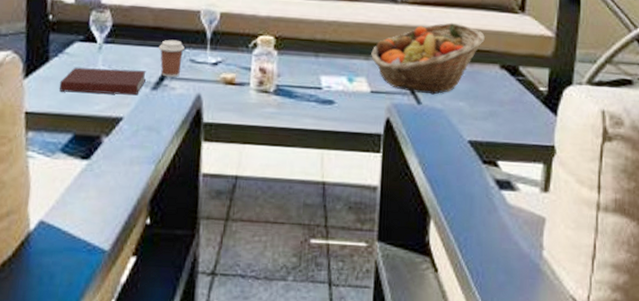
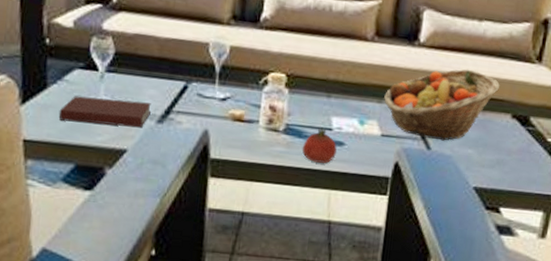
coffee cup: present [158,39,185,78] -> none [164,71,192,111]
fruit: none [292,86,327,123] -> present [302,127,337,164]

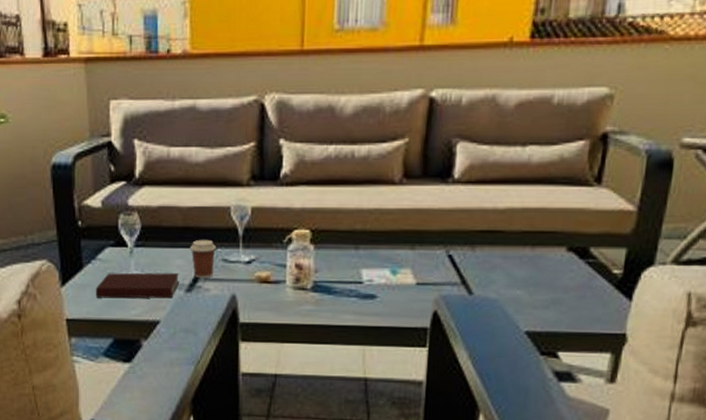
coffee cup: none [164,71,192,111] -> present [189,239,216,279]
fruit: present [302,127,337,164] -> none [332,281,369,319]
fruit basket: present [384,69,500,141] -> none [417,202,551,284]

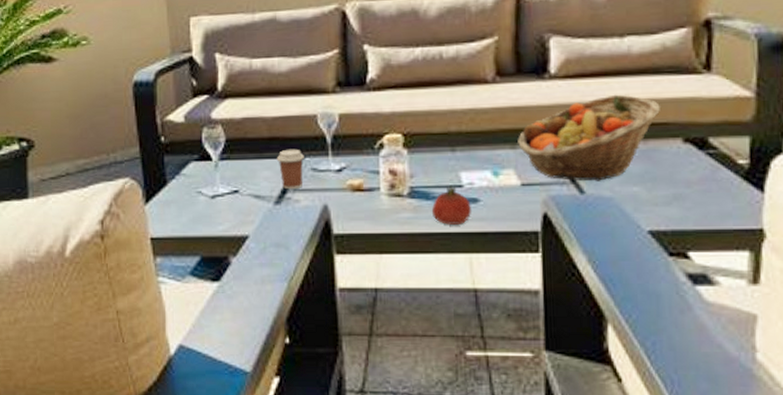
notebook: present [95,272,179,299] -> none [180,185,267,214]
fruit: none [332,281,369,319] -> present [431,185,471,225]
fruit basket: none [417,202,551,284] -> present [518,94,660,181]

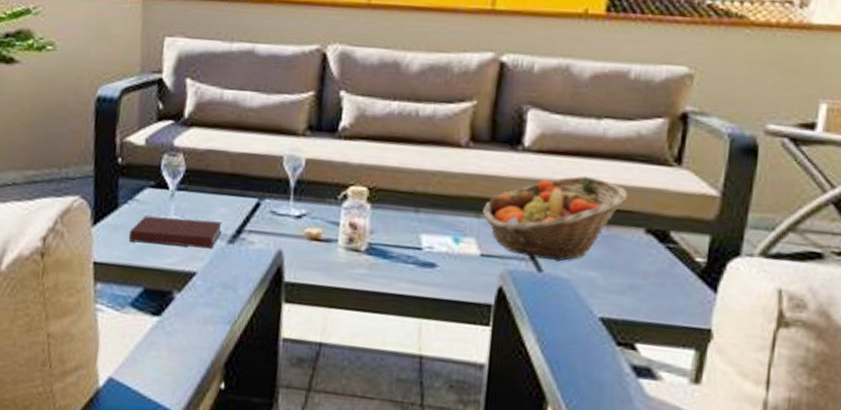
notebook: none [180,185,267,214] -> present [128,216,222,249]
coffee cup: present [276,149,304,190] -> none [235,188,265,231]
fruit: present [431,185,471,225] -> none [387,246,428,288]

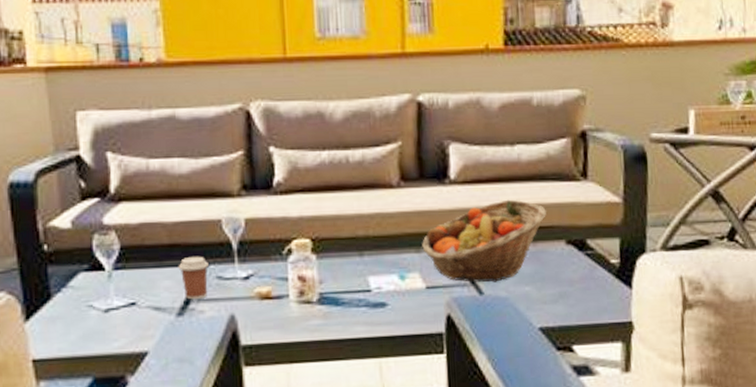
notebook: present [128,216,222,249] -> none [67,296,168,332]
coffee cup: none [235,188,265,231] -> present [178,256,209,300]

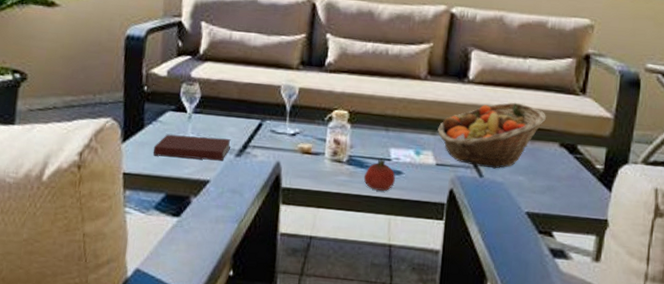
notebook: none [67,296,168,332] -> present [153,134,231,161]
coffee cup: present [178,256,209,300] -> none [242,111,266,146]
fruit: none [341,290,380,330] -> present [363,157,395,191]

